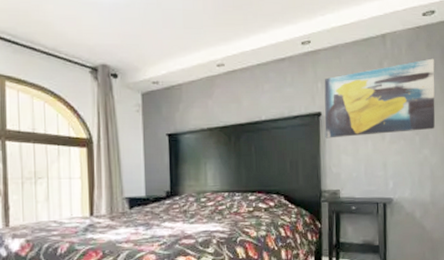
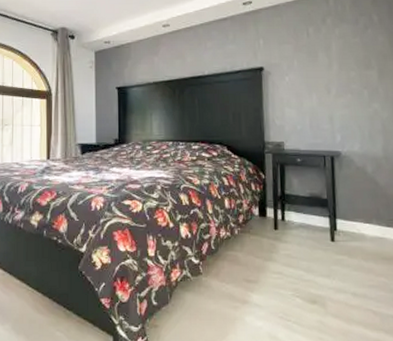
wall art: present [324,58,435,138] -> none [266,14,385,92]

